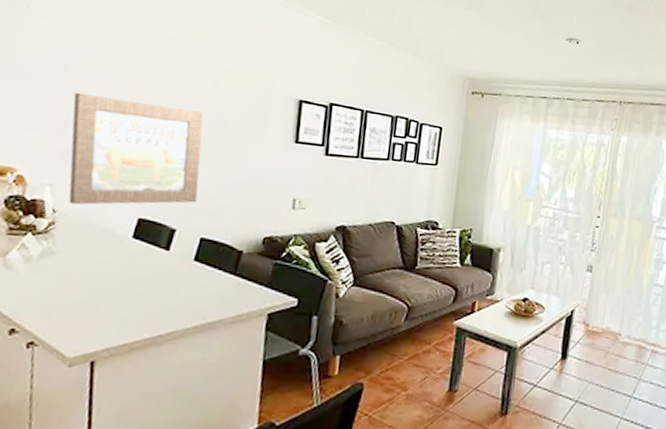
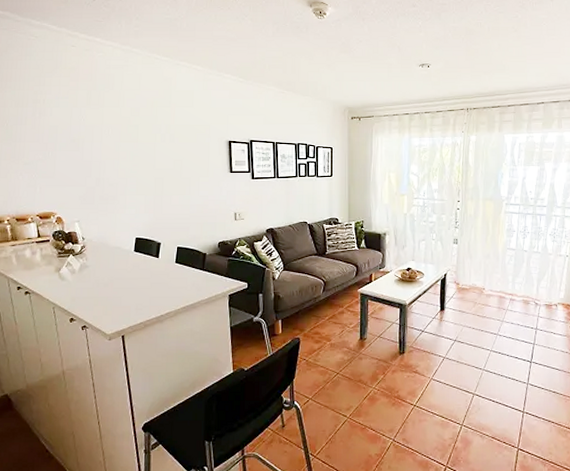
wall art: present [68,92,204,205] -> none [82,156,171,233]

